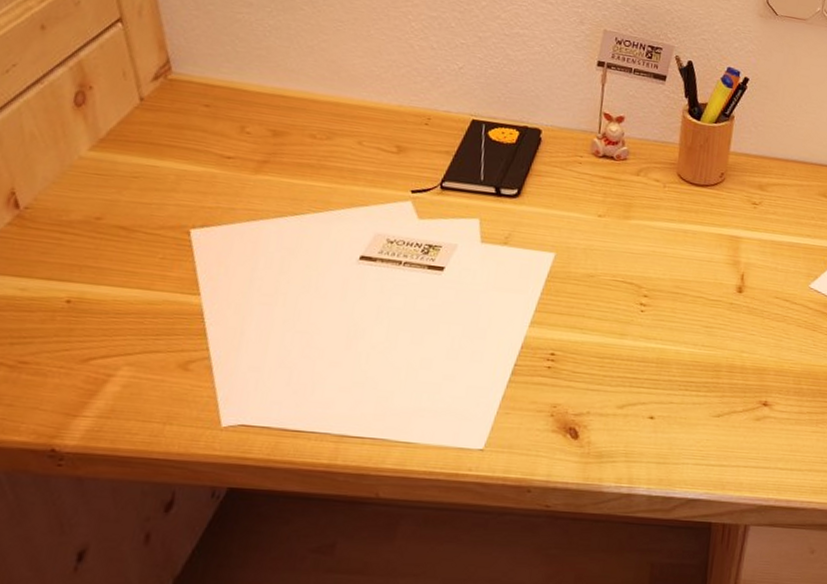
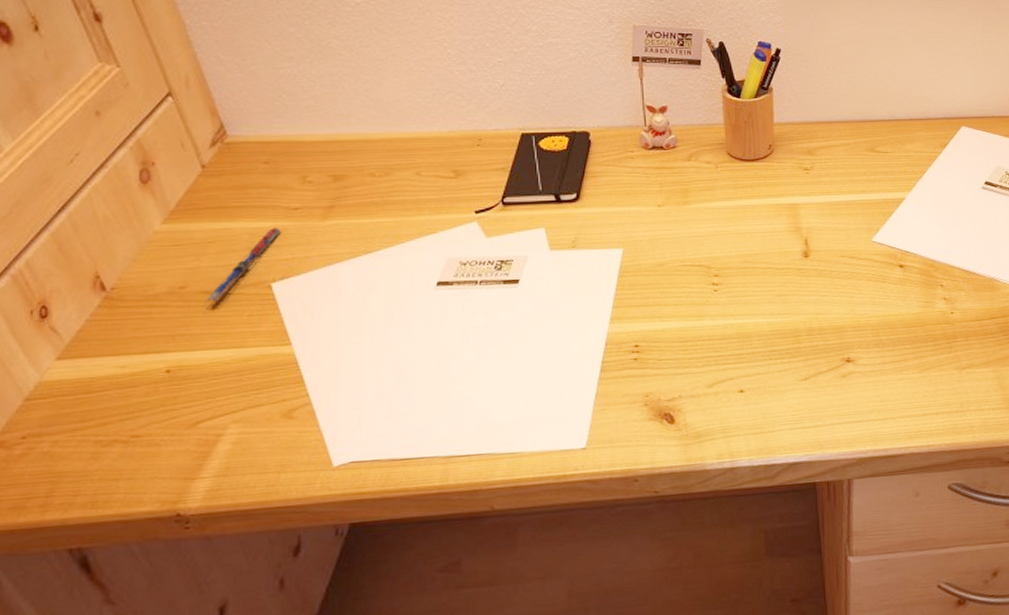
pen: none [119,173,210,239] -> present [205,228,281,302]

